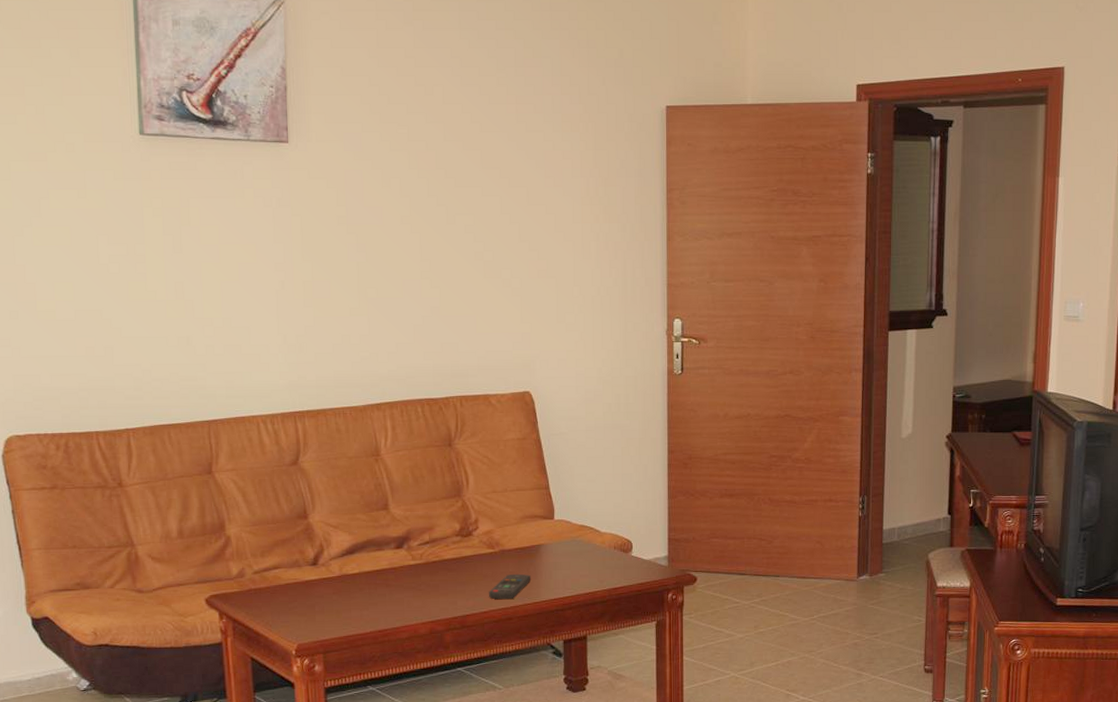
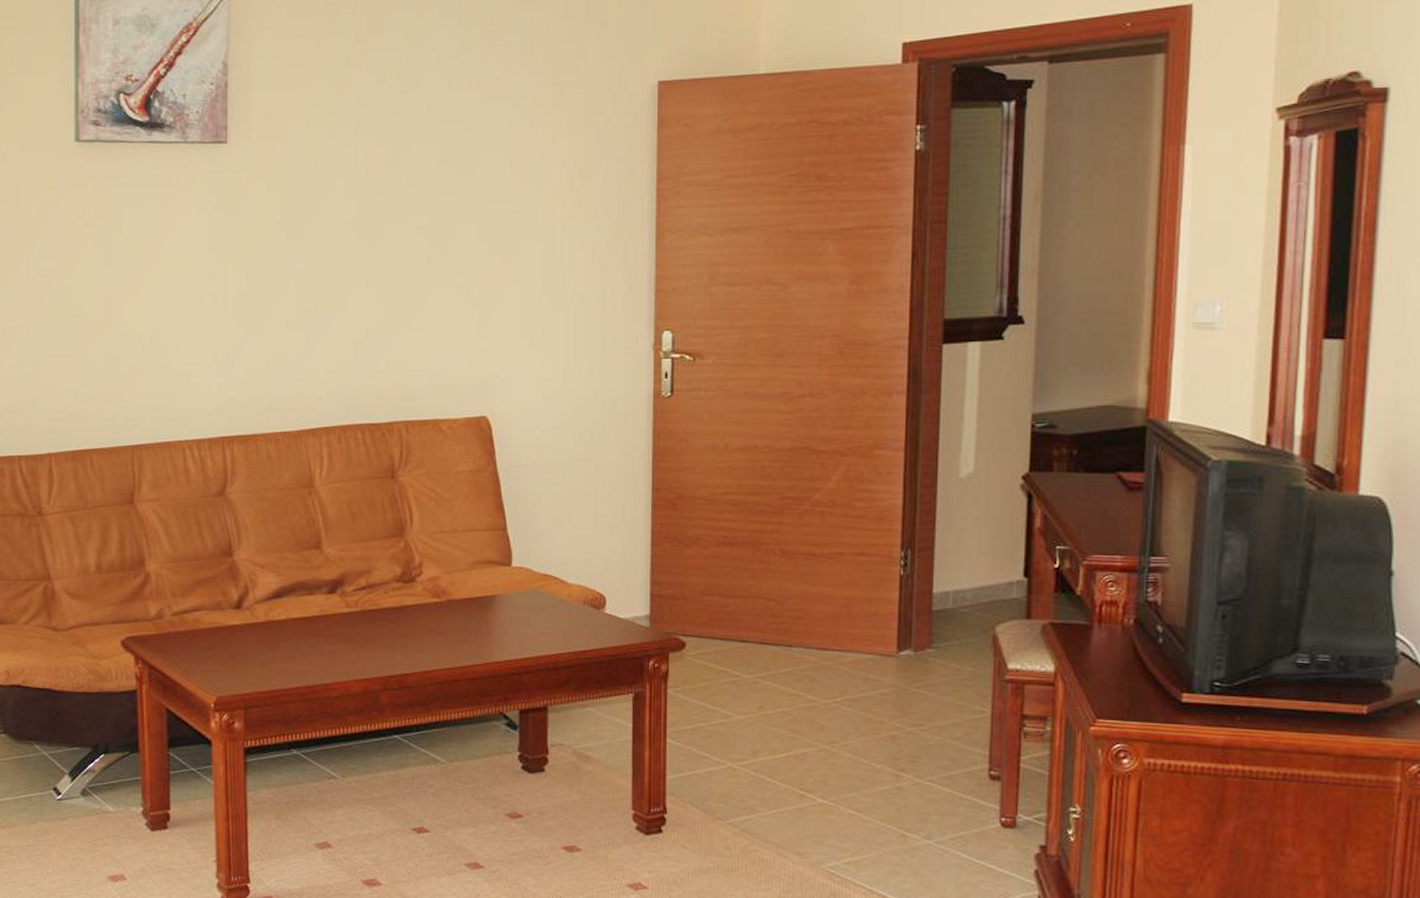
remote control: present [488,573,532,600] -> none [431,628,483,658]

